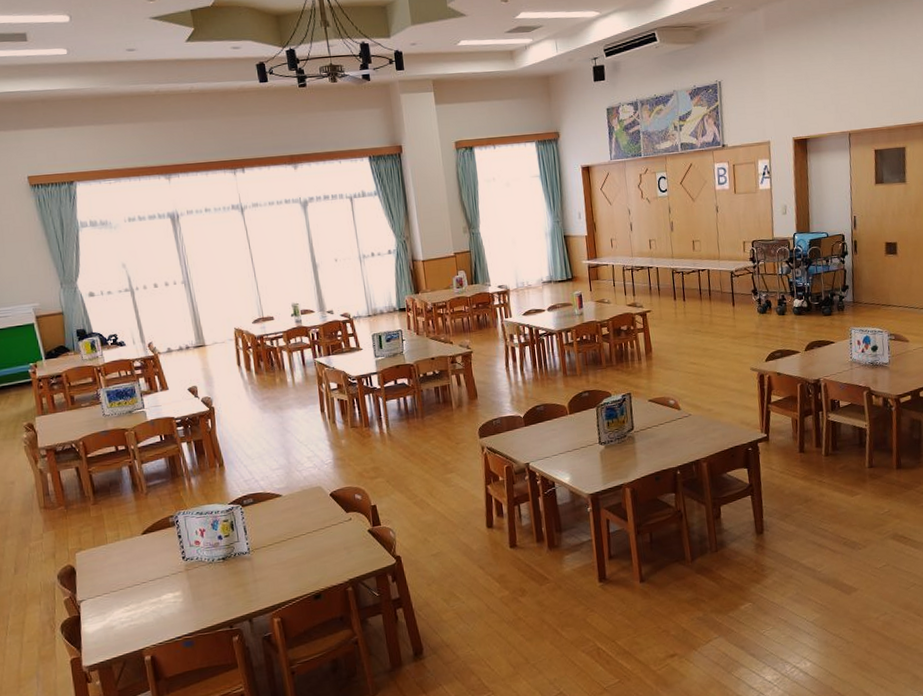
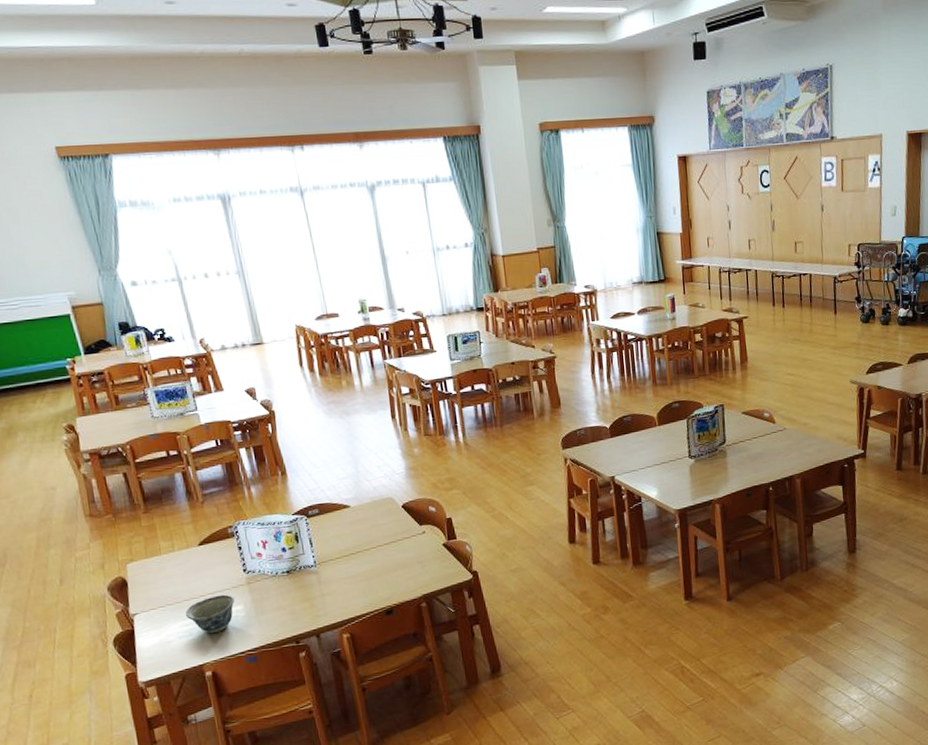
bowl: none [127,581,174,619] -> present [185,594,235,634]

